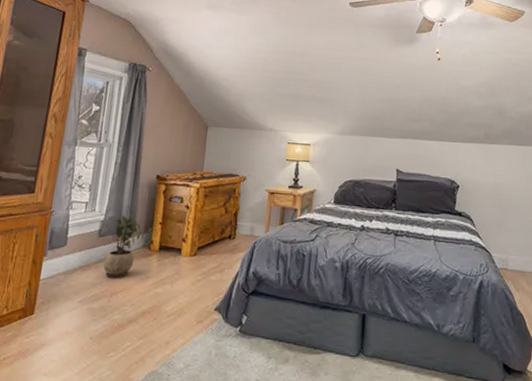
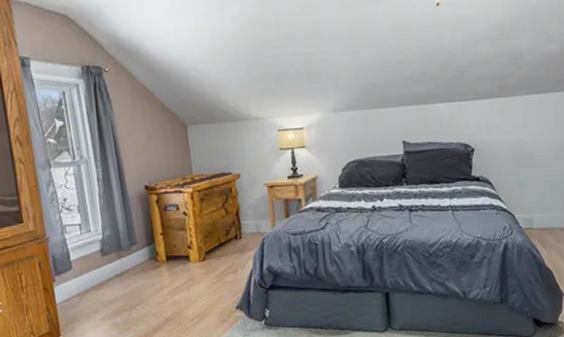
potted plant: present [103,214,153,279] -> none [111,229,155,294]

